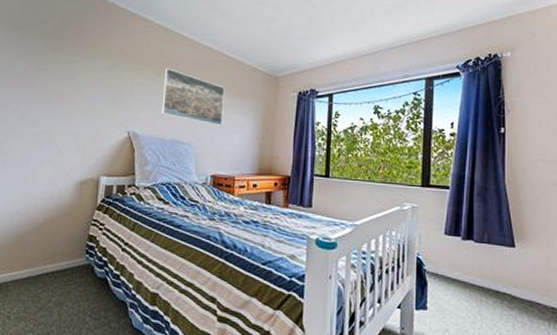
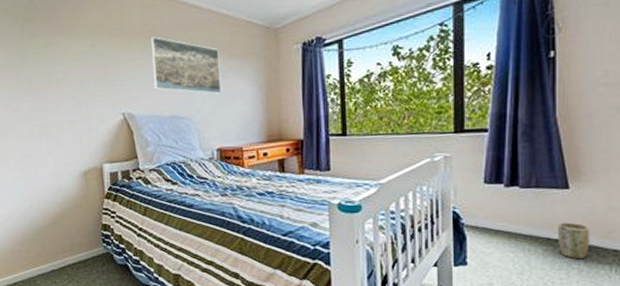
plant pot: none [505,277,532,313] -> present [557,222,589,258]

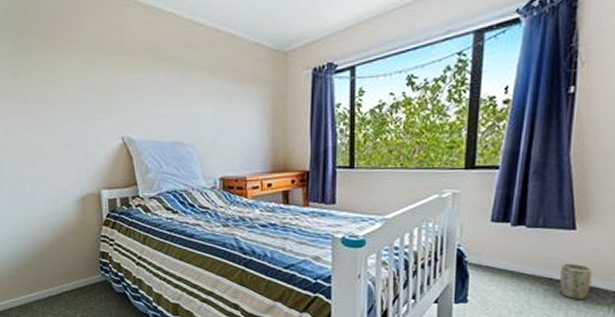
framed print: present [150,36,222,94] -> none [152,56,226,120]

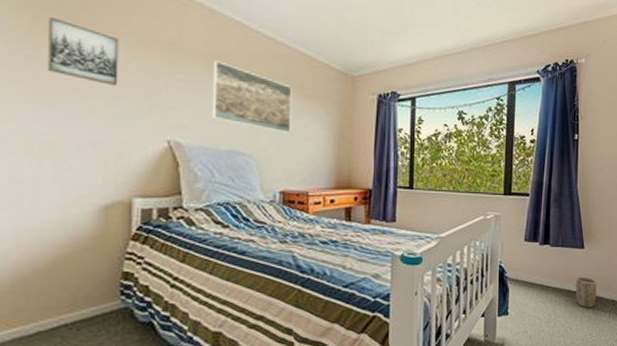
wall art: none [23,37,79,93] -> present [47,16,119,87]
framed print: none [152,56,226,120] -> present [212,61,292,133]

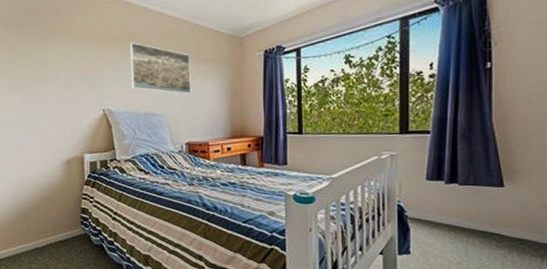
wall art: present [47,16,119,87] -> none [24,29,69,73]
plant pot: present [575,277,597,308] -> none [493,217,523,251]

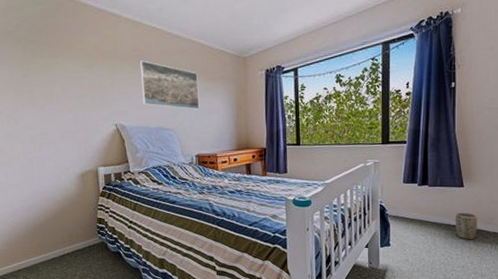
plant pot: none [493,217,523,251] -> present [455,212,477,239]

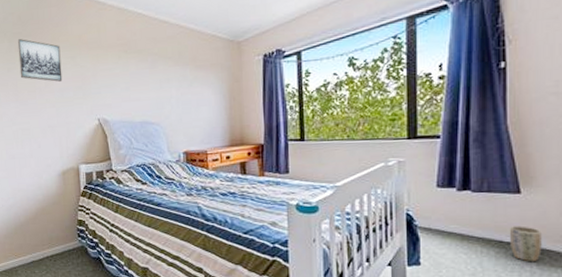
wall art: none [32,45,80,90] -> present [17,38,63,83]
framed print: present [139,60,200,110] -> none [124,49,189,102]

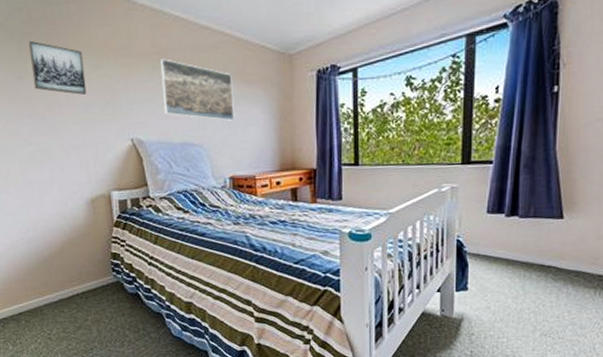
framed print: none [124,49,189,102] -> present [159,58,235,121]
plant pot: present [509,226,542,261] -> none [550,250,579,283]

